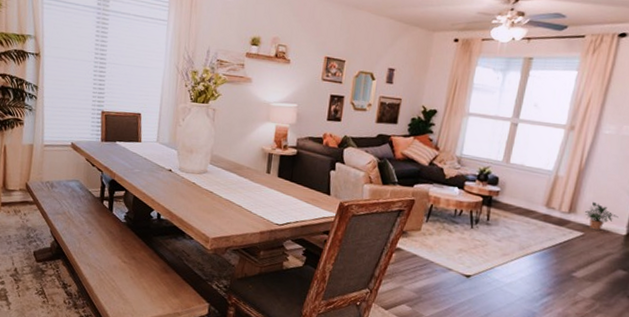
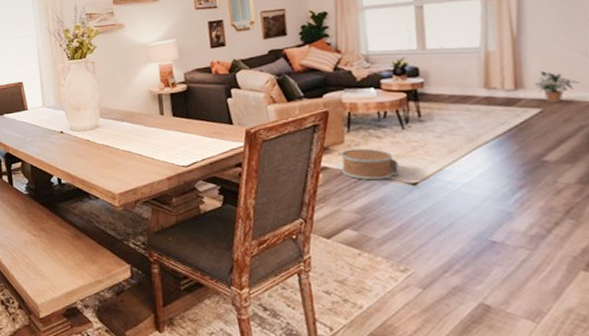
basket: none [412,236,460,269] -> present [338,148,400,181]

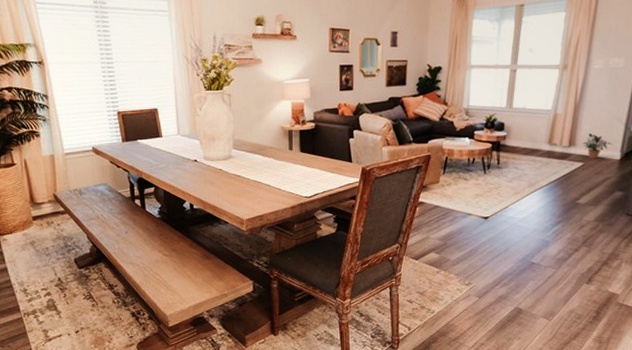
basket: present [338,148,400,181] -> none [433,188,477,214]

